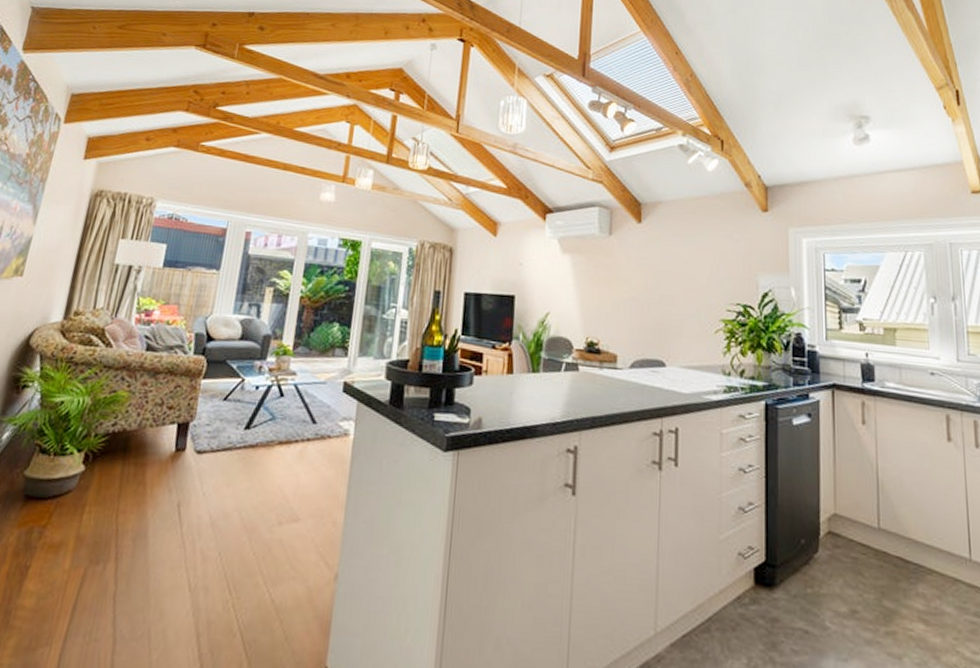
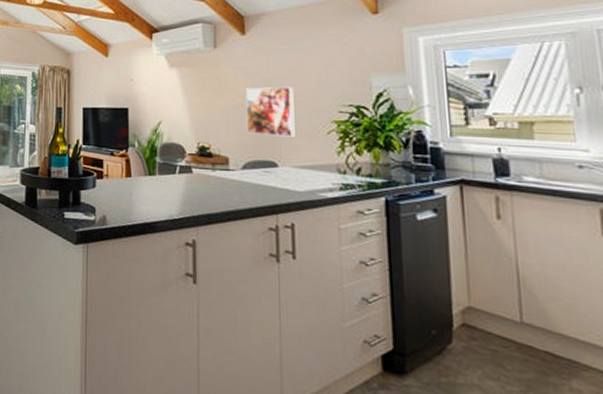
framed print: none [636,280,685,335] -> present [245,86,295,137]

